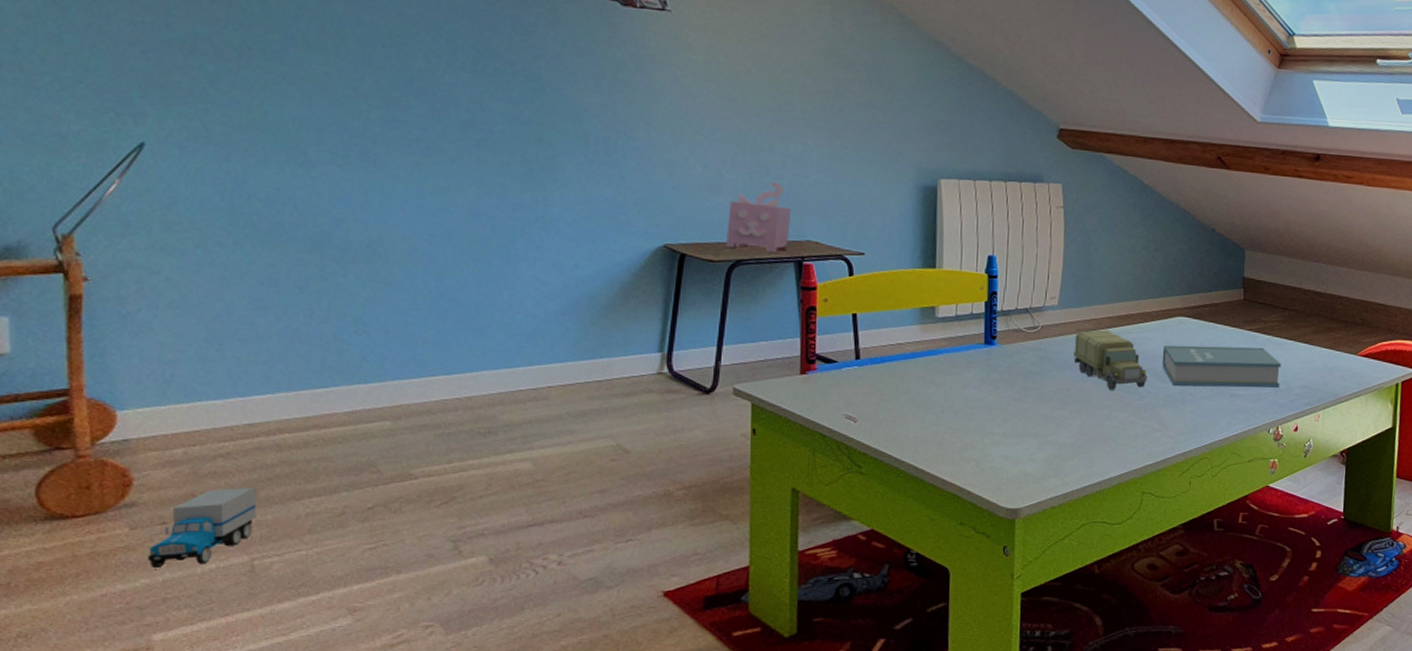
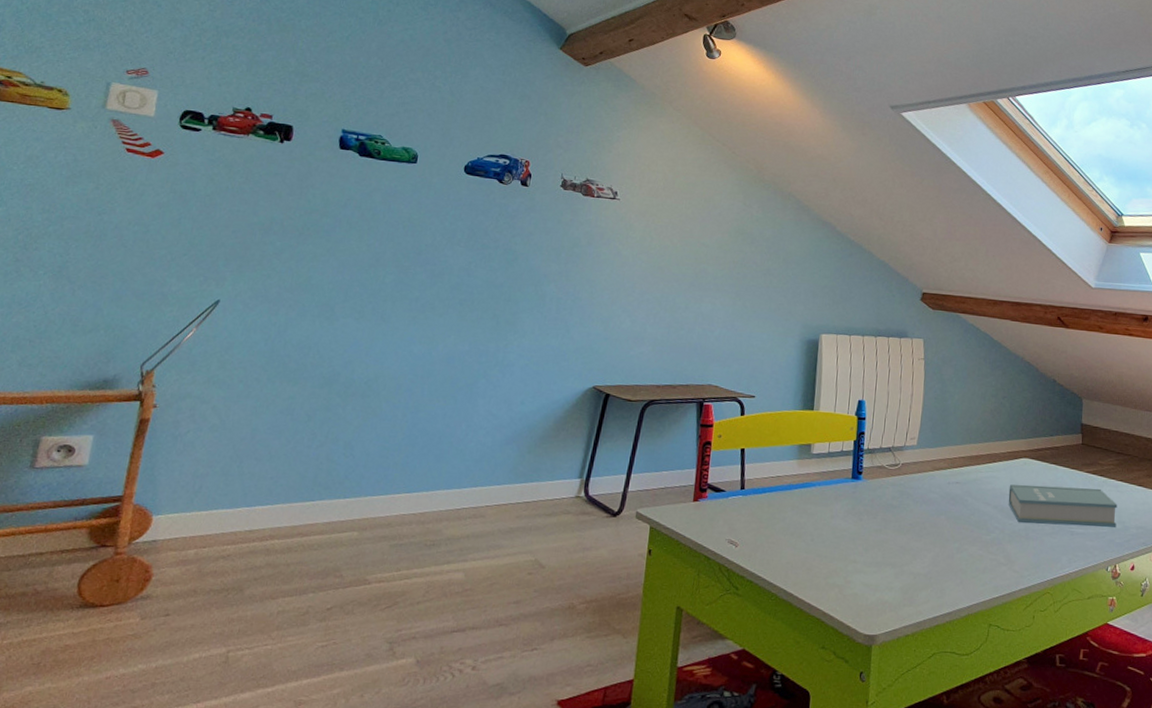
toy truck: present [147,487,257,569] -> none [148,585,243,656]
toy box: present [726,181,792,253] -> none [643,334,699,394]
toy truck: present [1073,330,1148,391] -> none [929,468,995,526]

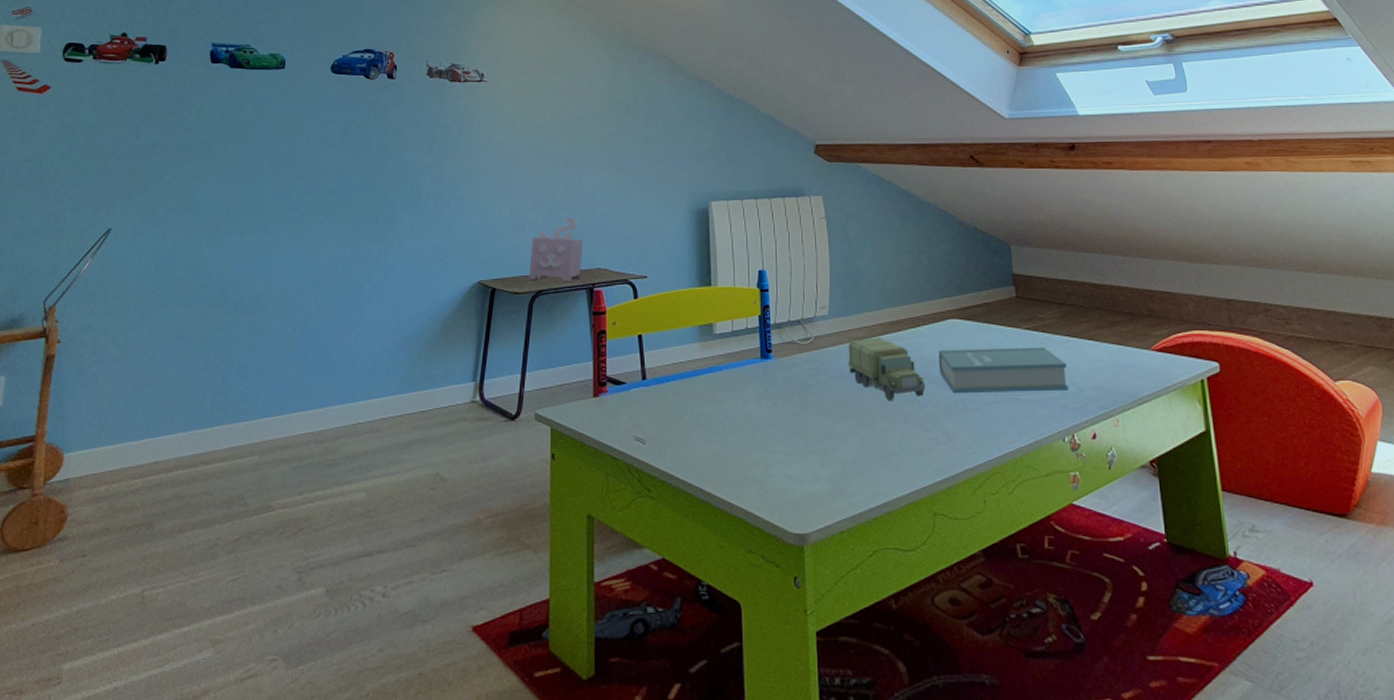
toy box: none [643,334,699,394] -> present [529,217,584,282]
toy truck: none [929,468,995,526] -> present [848,337,926,402]

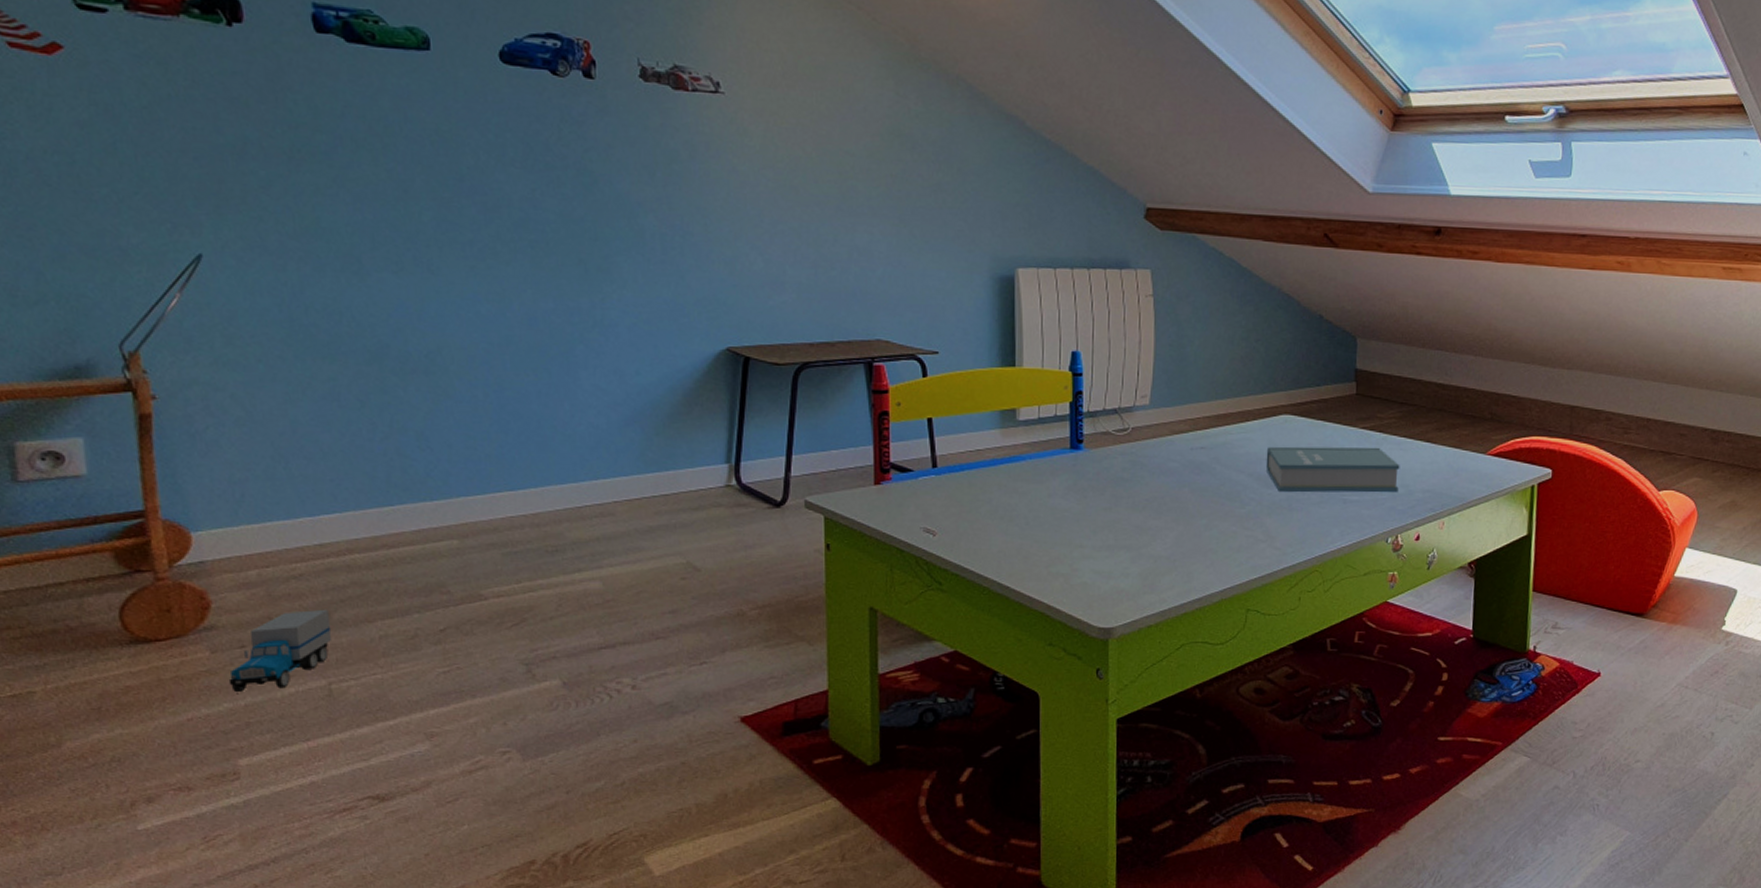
toy truck: none [68,520,153,600] -> present [228,609,332,693]
toy box: present [529,217,584,282] -> none [791,276,860,353]
toy truck: present [848,337,926,402] -> none [1168,431,1250,498]

